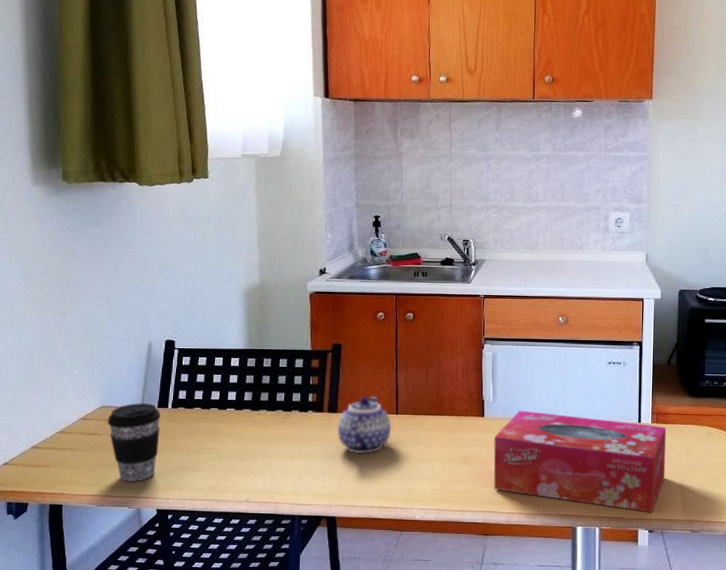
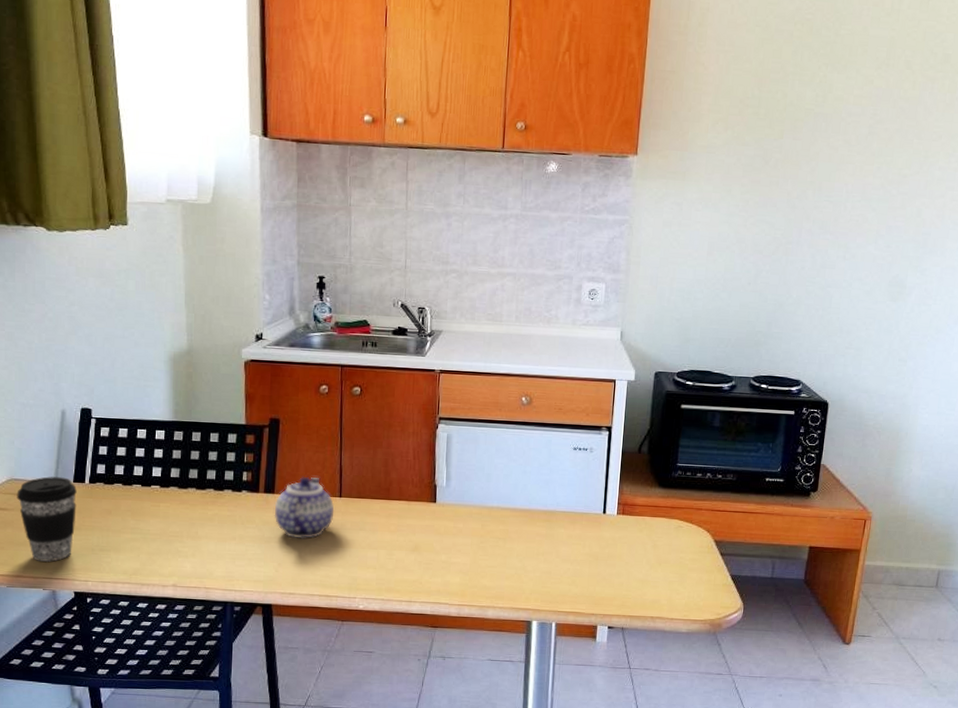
tissue box: present [493,410,667,512] -> none [444,496,633,608]

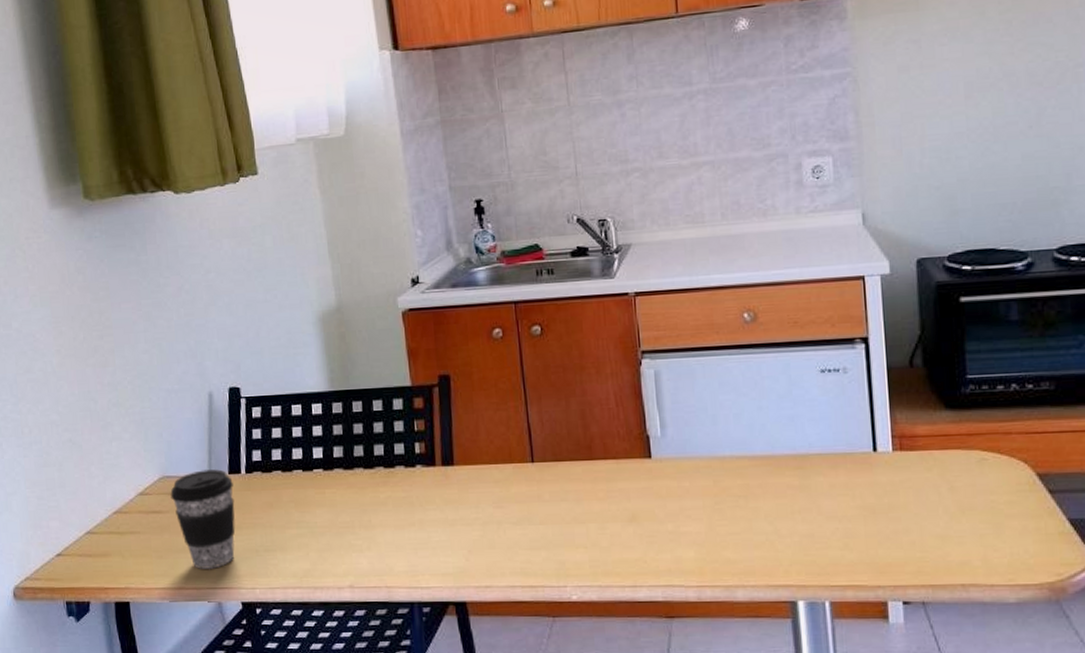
teapot: present [274,476,334,539] -> none [455,441,528,518]

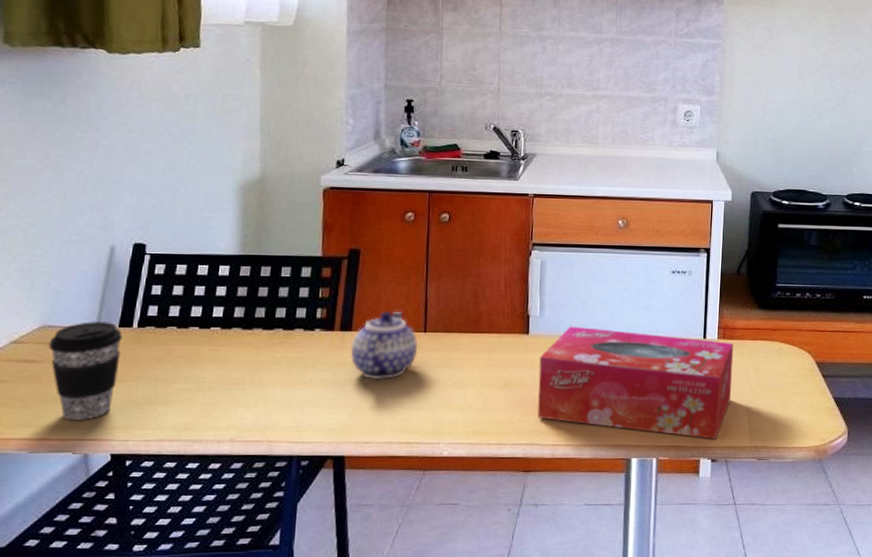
teapot: none [455,441,528,518] -> present [350,310,418,381]
tissue box: none [668,445,921,576] -> present [537,326,734,439]

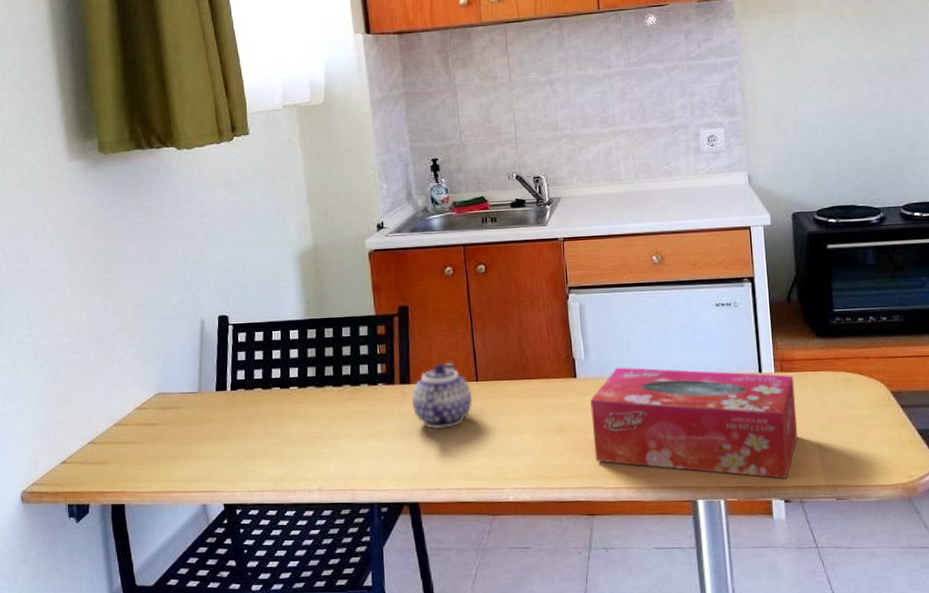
coffee cup: present [49,320,122,421] -> none [164,386,221,476]

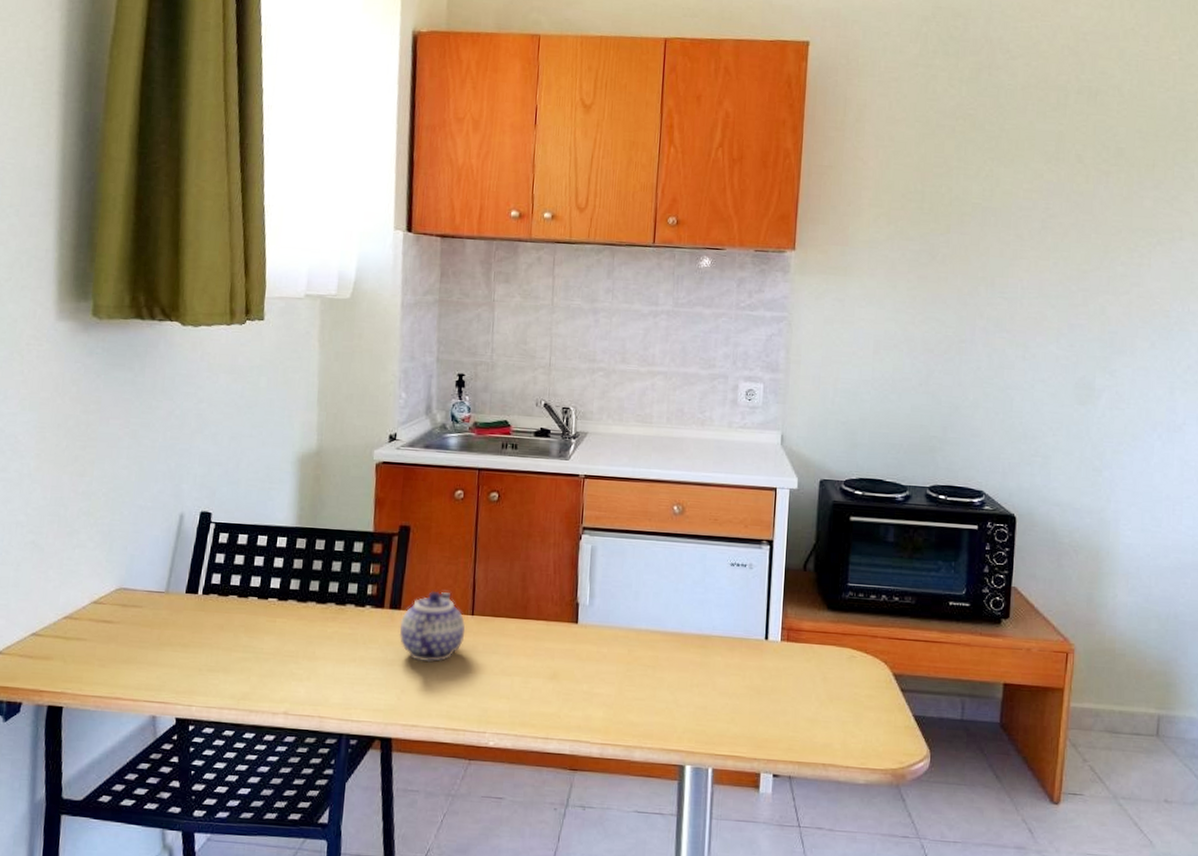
tissue box: present [590,367,798,479] -> none [586,617,800,752]

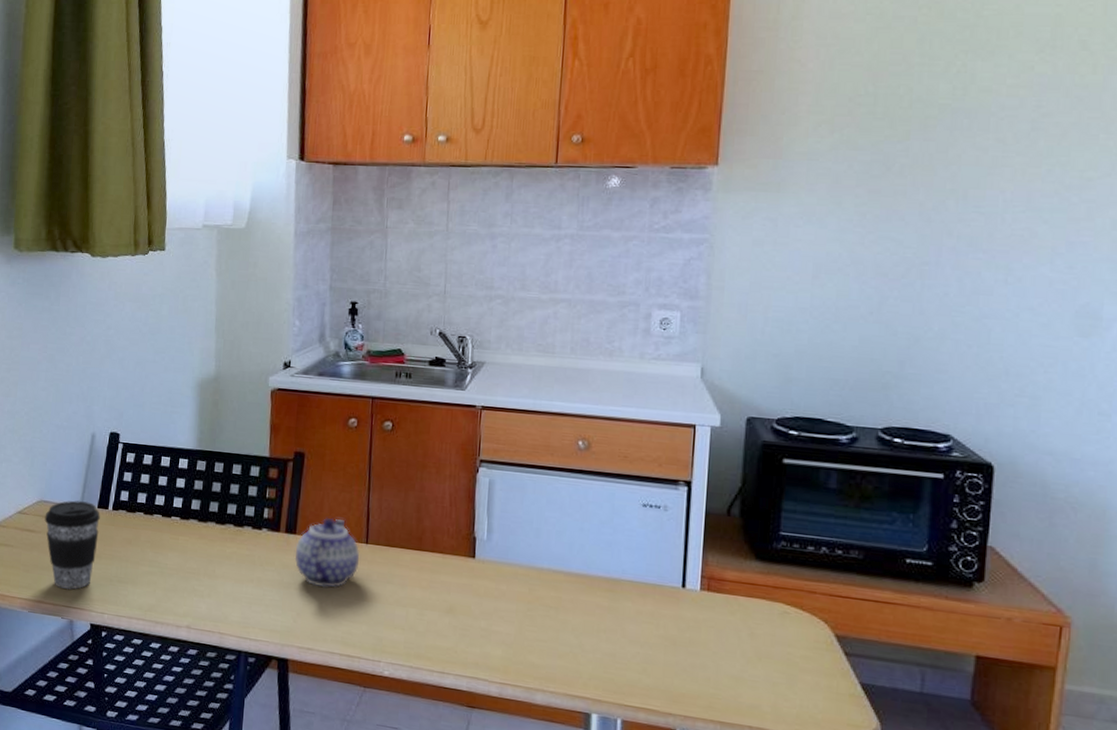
coffee cup: none [124,585,189,684] -> present [44,500,100,590]

